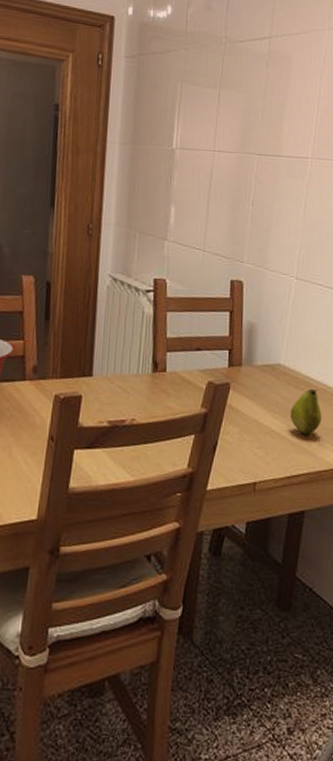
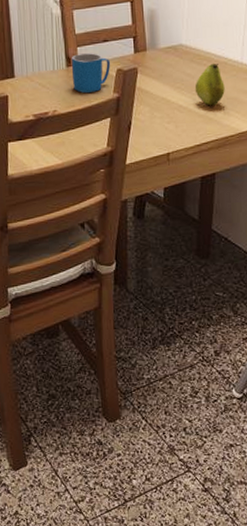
mug: none [157,360,202,405] -> present [71,53,111,94]

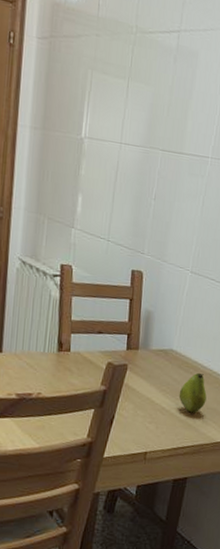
mug: present [71,53,111,94] -> none [61,340,103,382]

